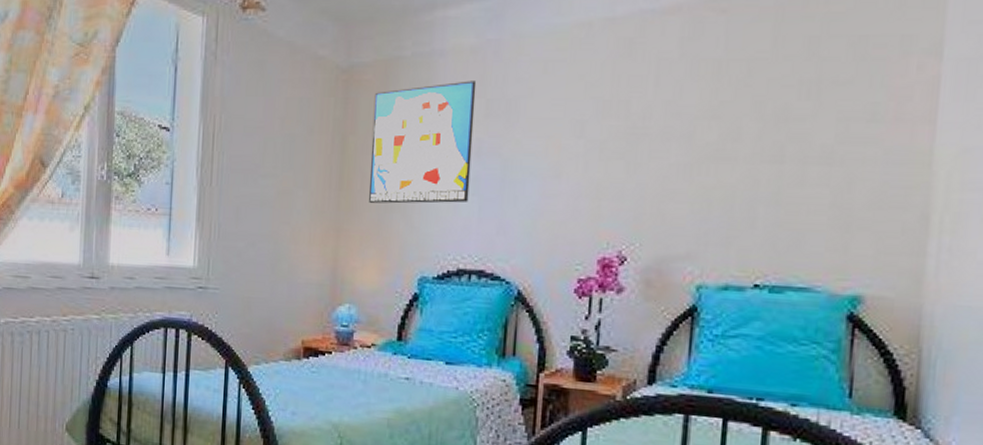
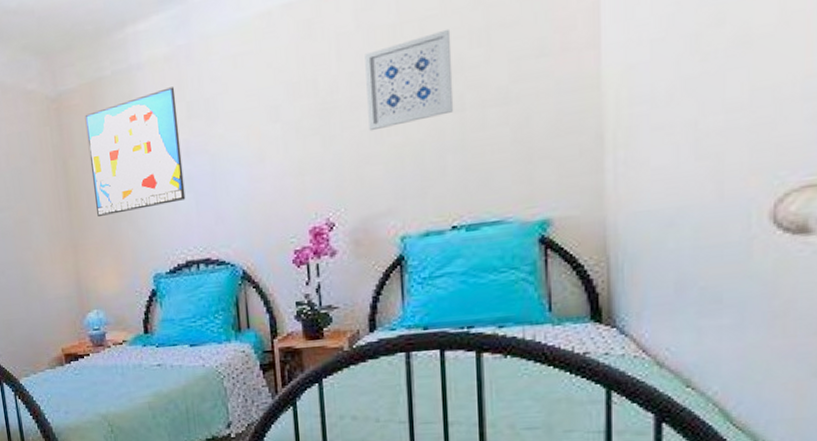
wall art: none [679,75,780,167] -> present [365,28,454,131]

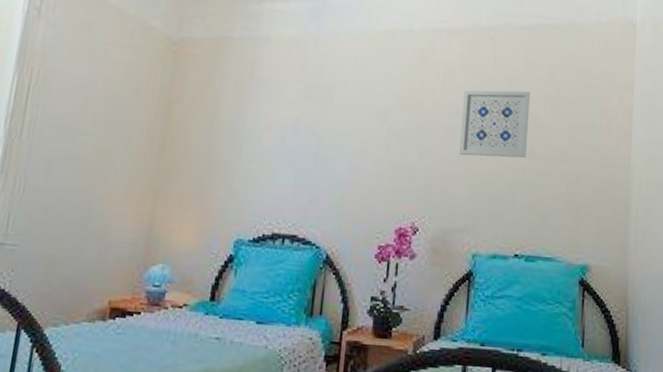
wall art: present [85,87,186,216] -> none [190,65,297,173]

